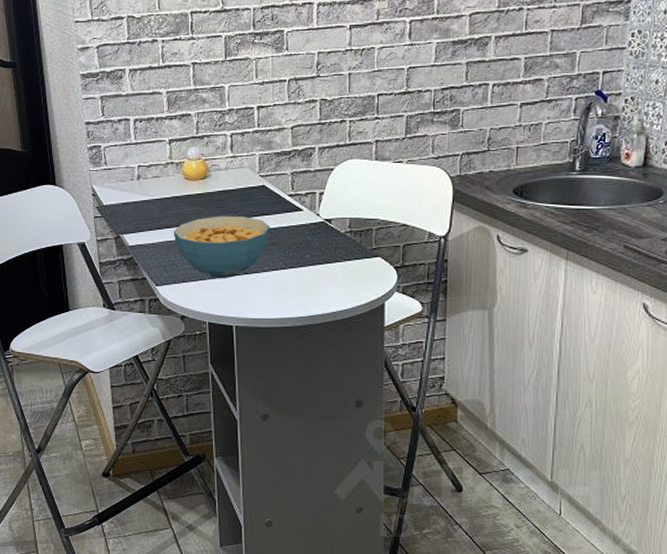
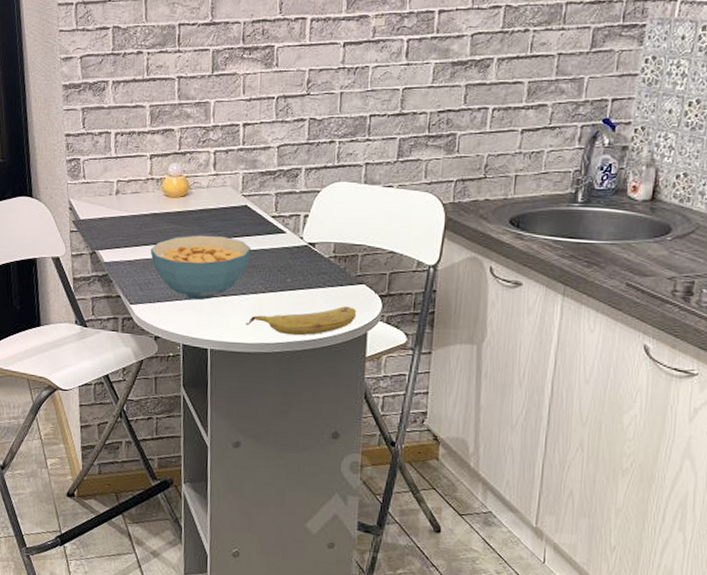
fruit: none [268,279,374,309] -> present [245,306,357,336]

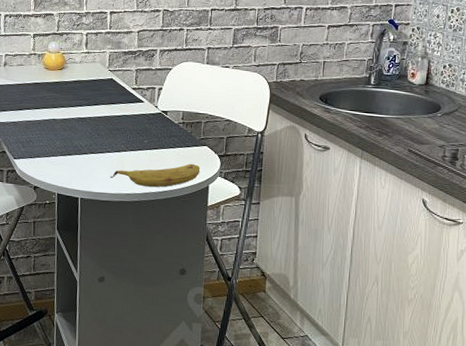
cereal bowl: present [150,235,251,300] -> none [32,102,115,156]

